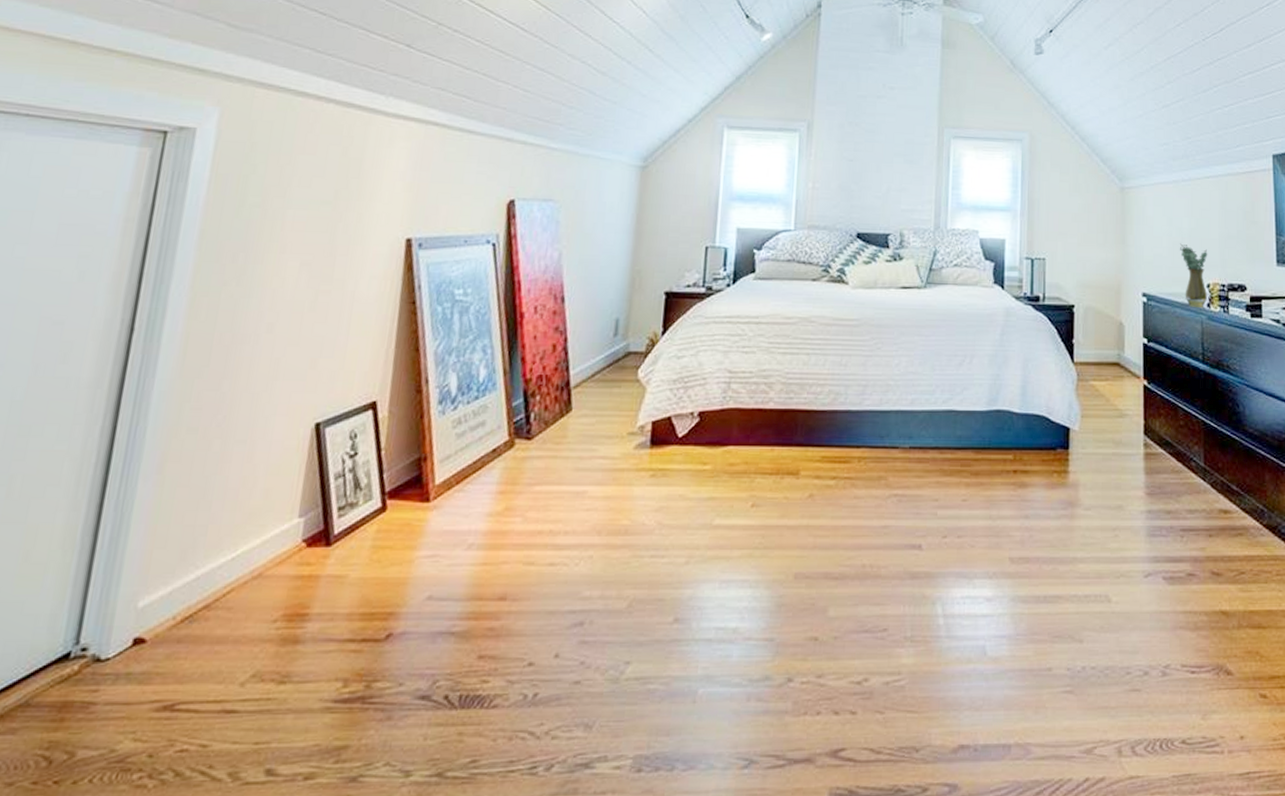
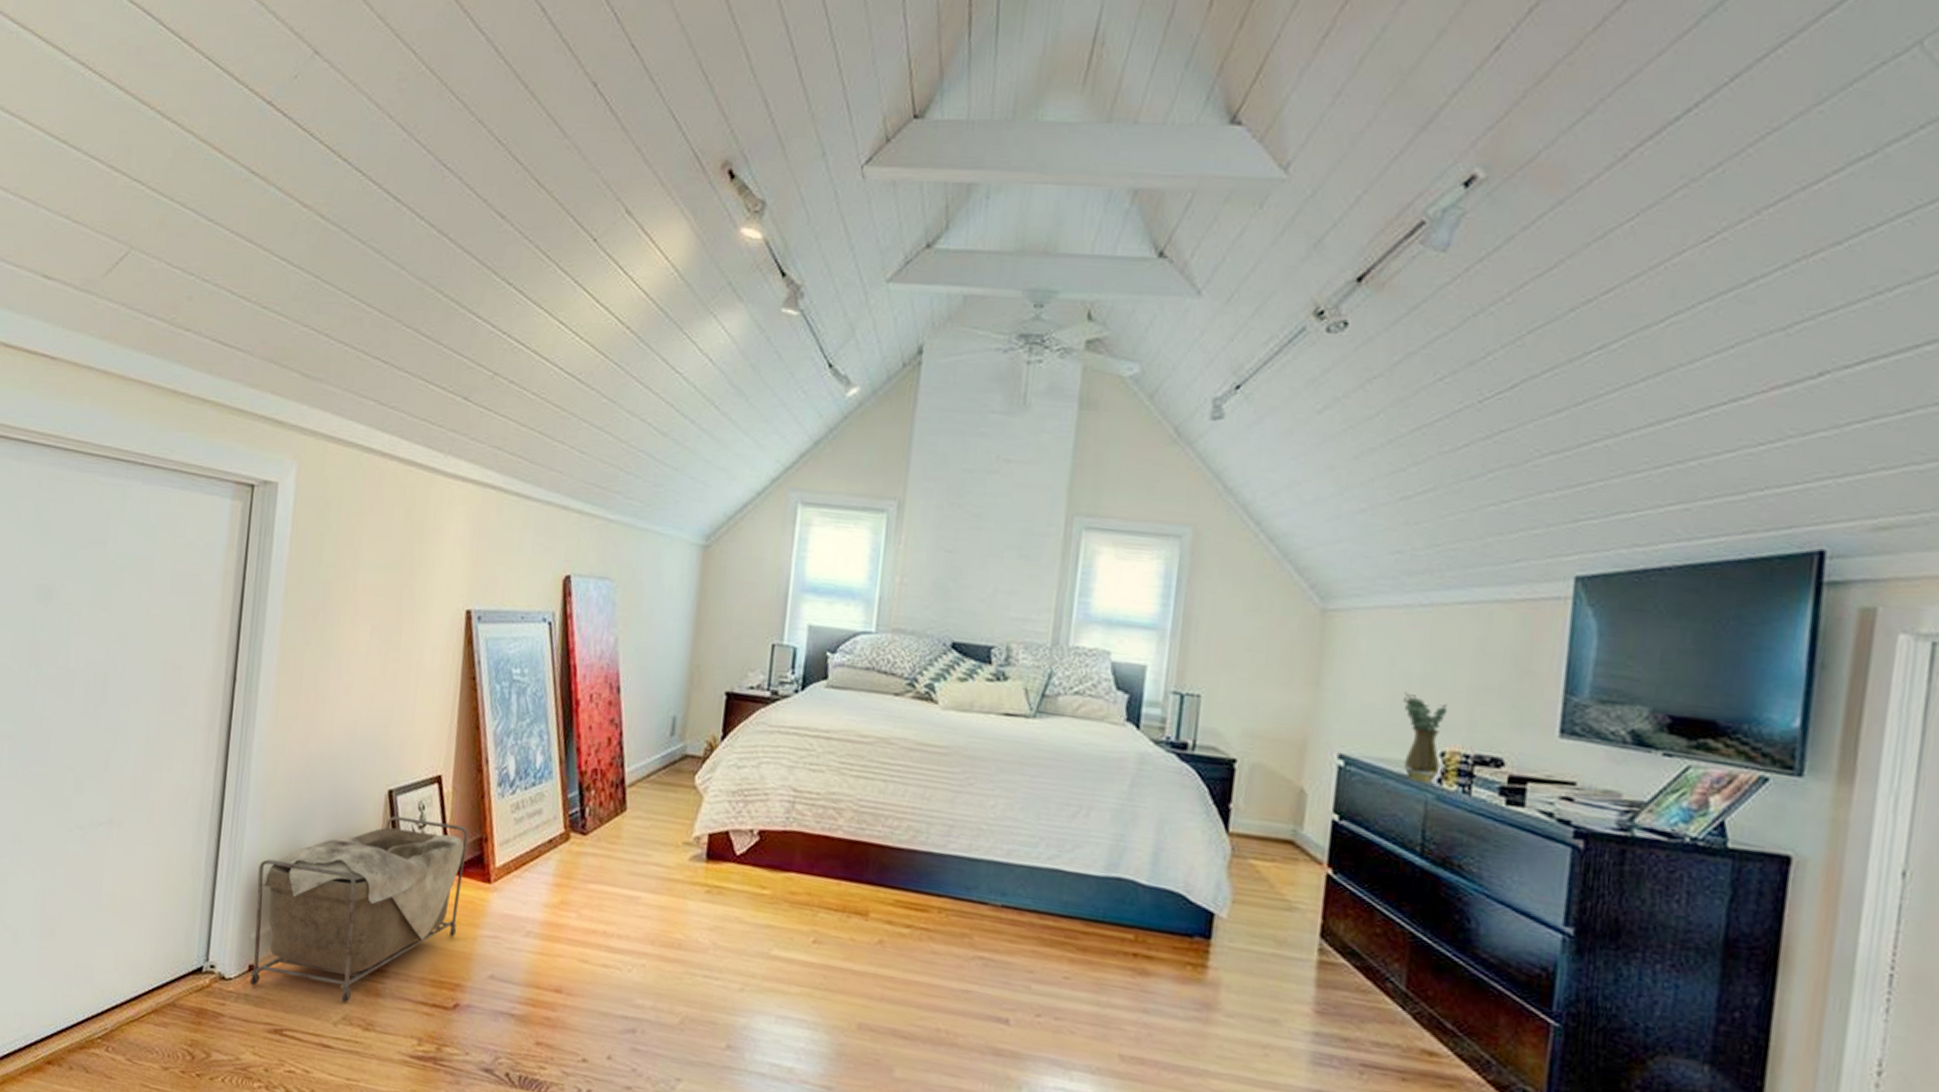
laundry basket: none [133,448,406,661] -> present [249,815,469,1003]

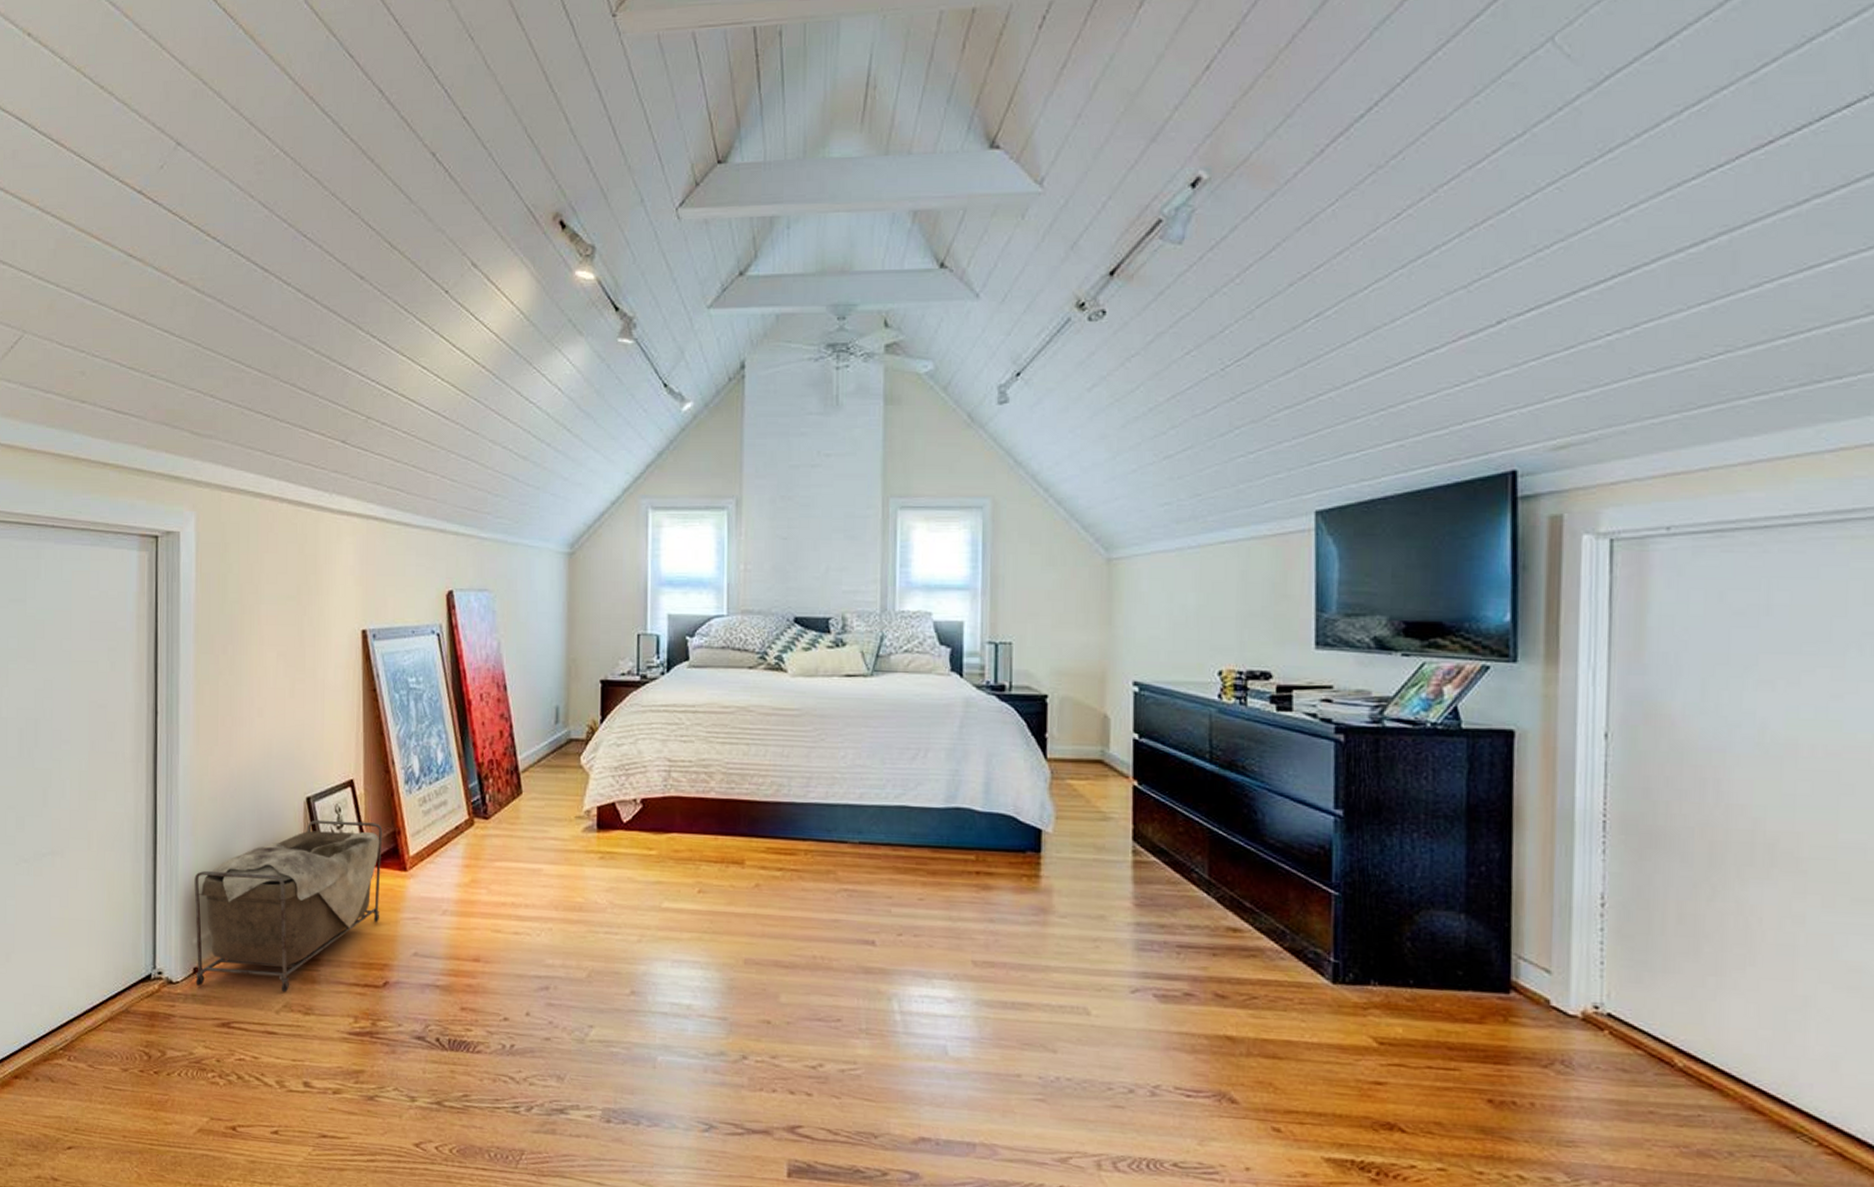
vase: present [1402,692,1448,784] -> none [1182,623,1221,700]

